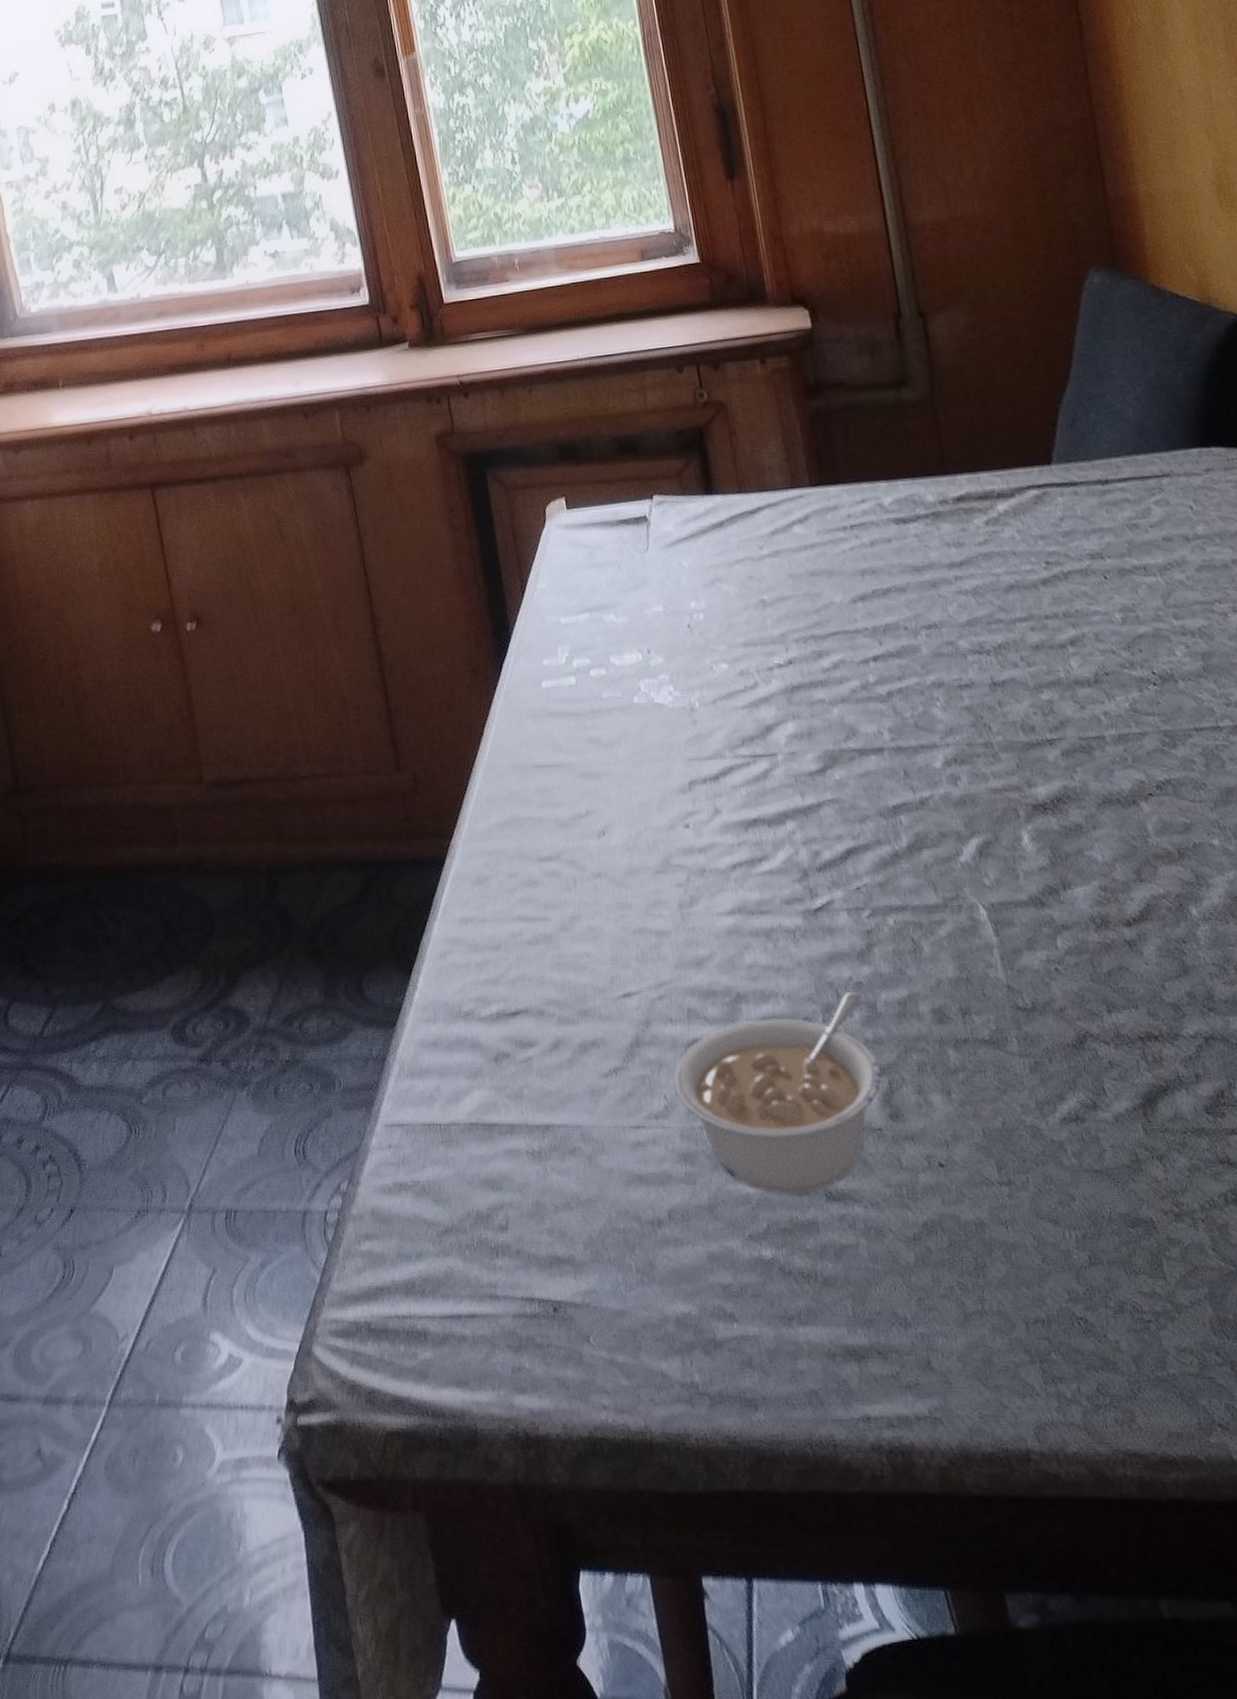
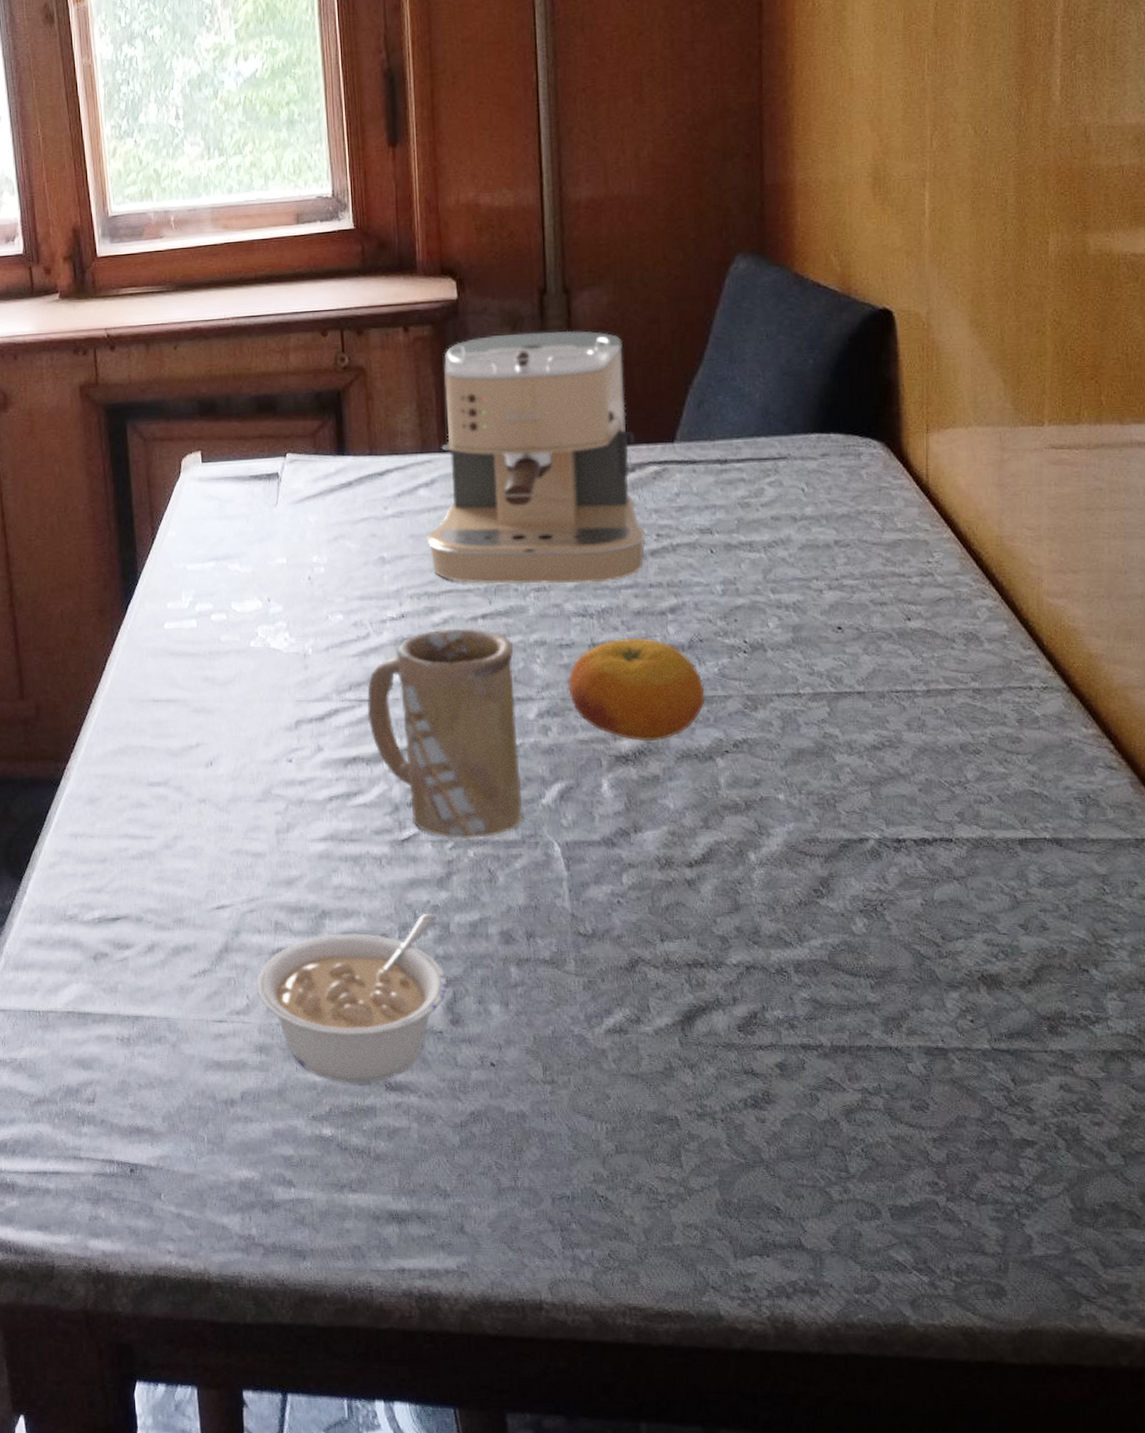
mug: none [761,672,942,906] -> present [367,628,523,839]
coffee maker: none [804,354,1036,624] -> present [426,330,646,585]
fruit: none [972,674,1120,787] -> present [568,638,705,742]

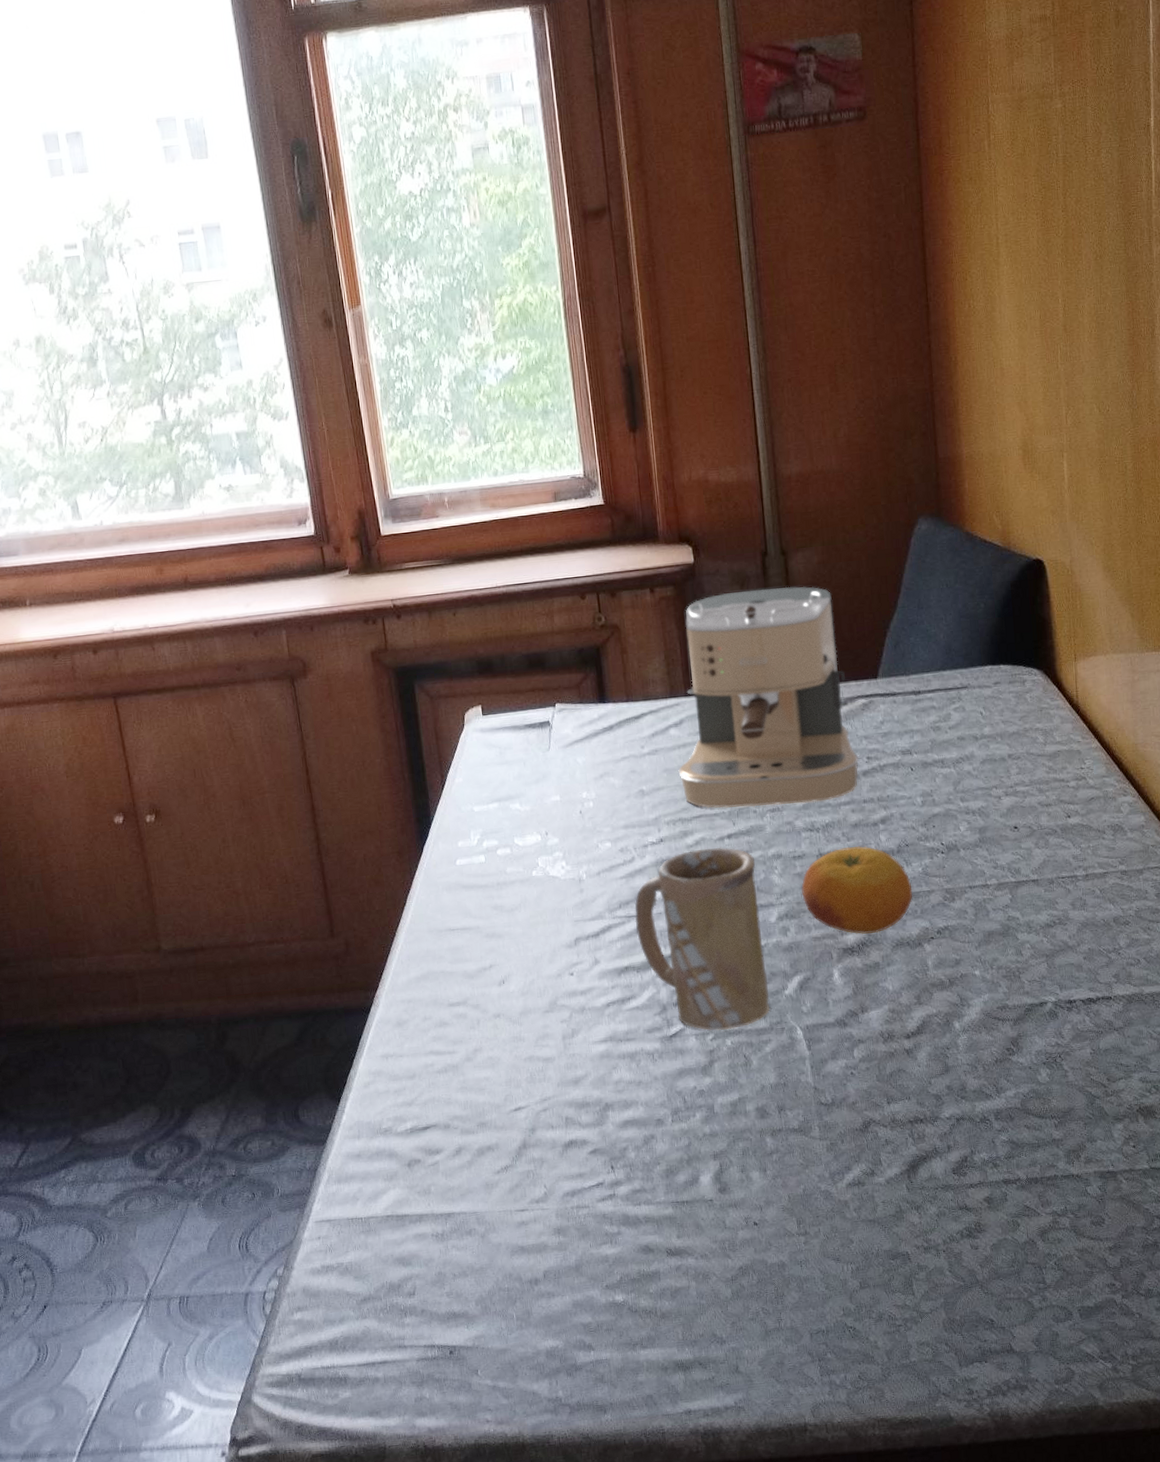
legume: present [257,914,448,1084] -> none [552,1098,716,1254]

